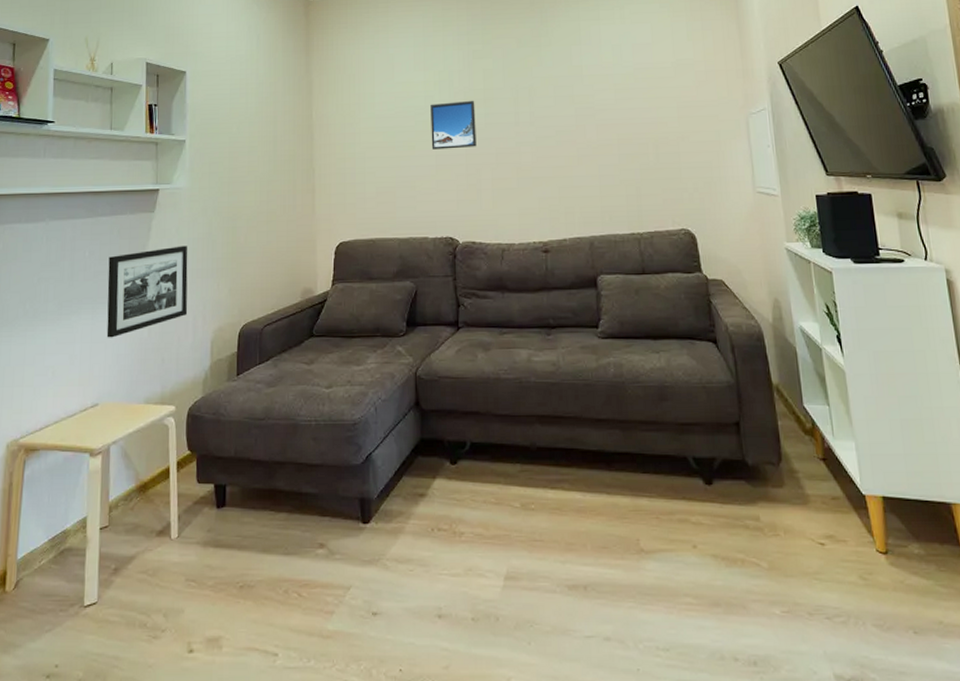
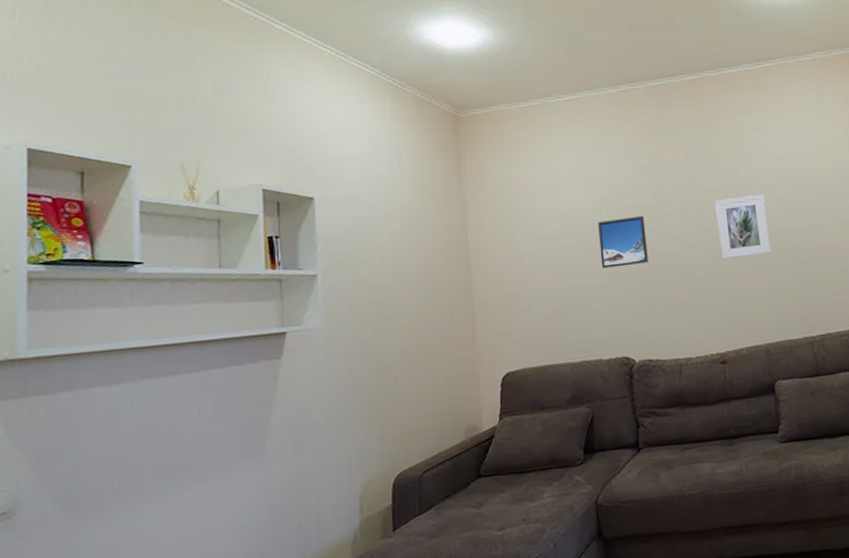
picture frame: present [106,245,188,338] -> none [224,393,329,509]
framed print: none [546,84,601,148] -> present [715,195,771,260]

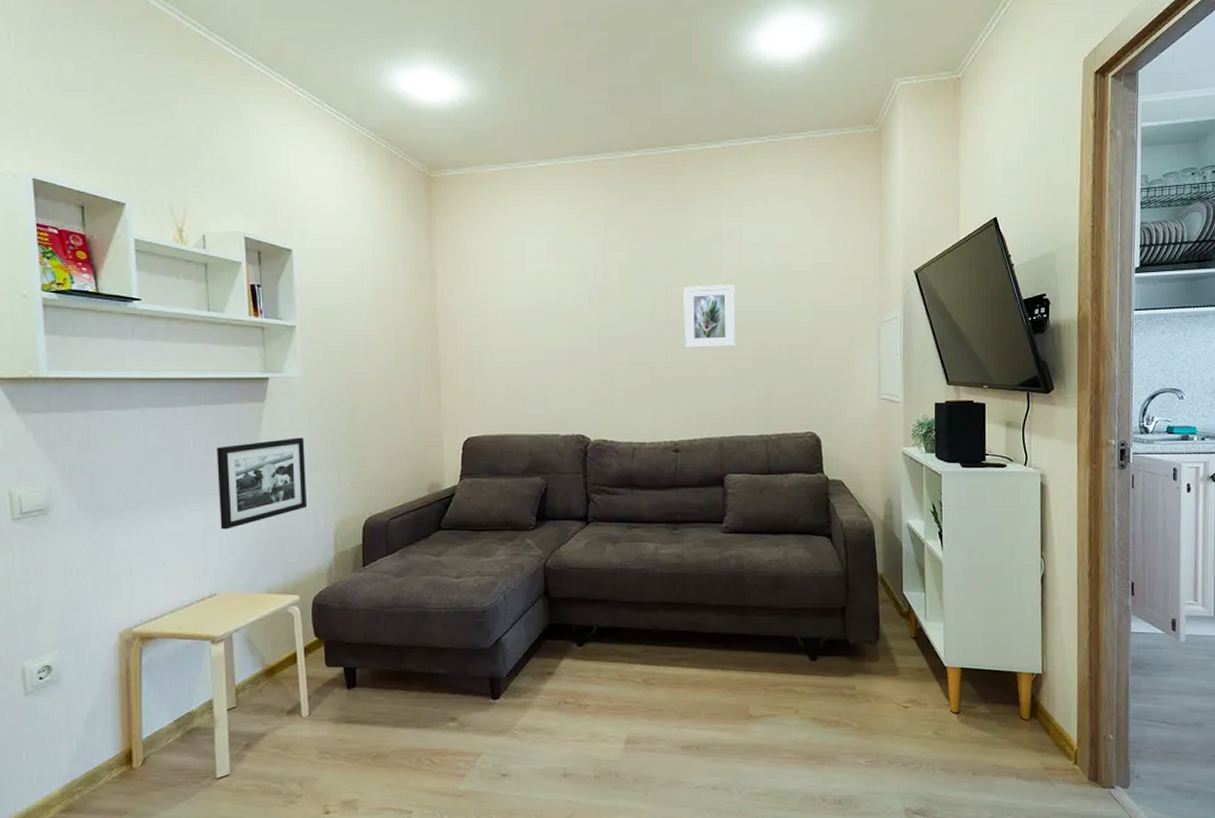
picture frame: none [224,393,329,509] -> present [216,437,308,530]
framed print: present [598,215,648,268] -> none [563,295,610,346]

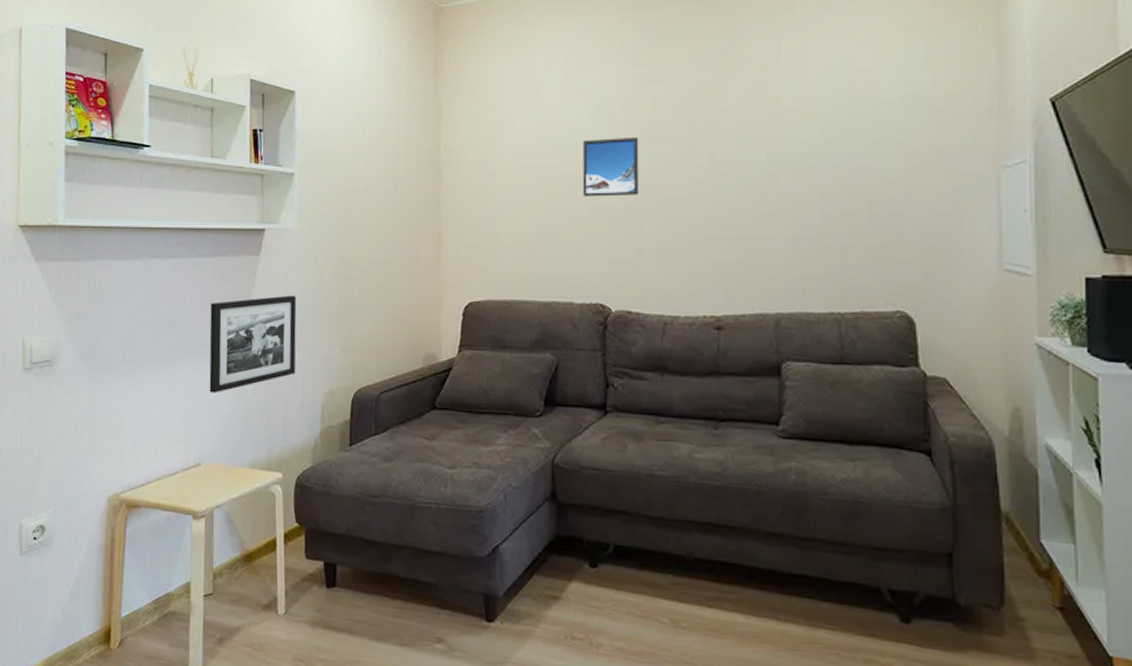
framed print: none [563,295,610,346] -> present [582,136,639,197]
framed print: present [684,285,736,349] -> none [730,121,798,201]

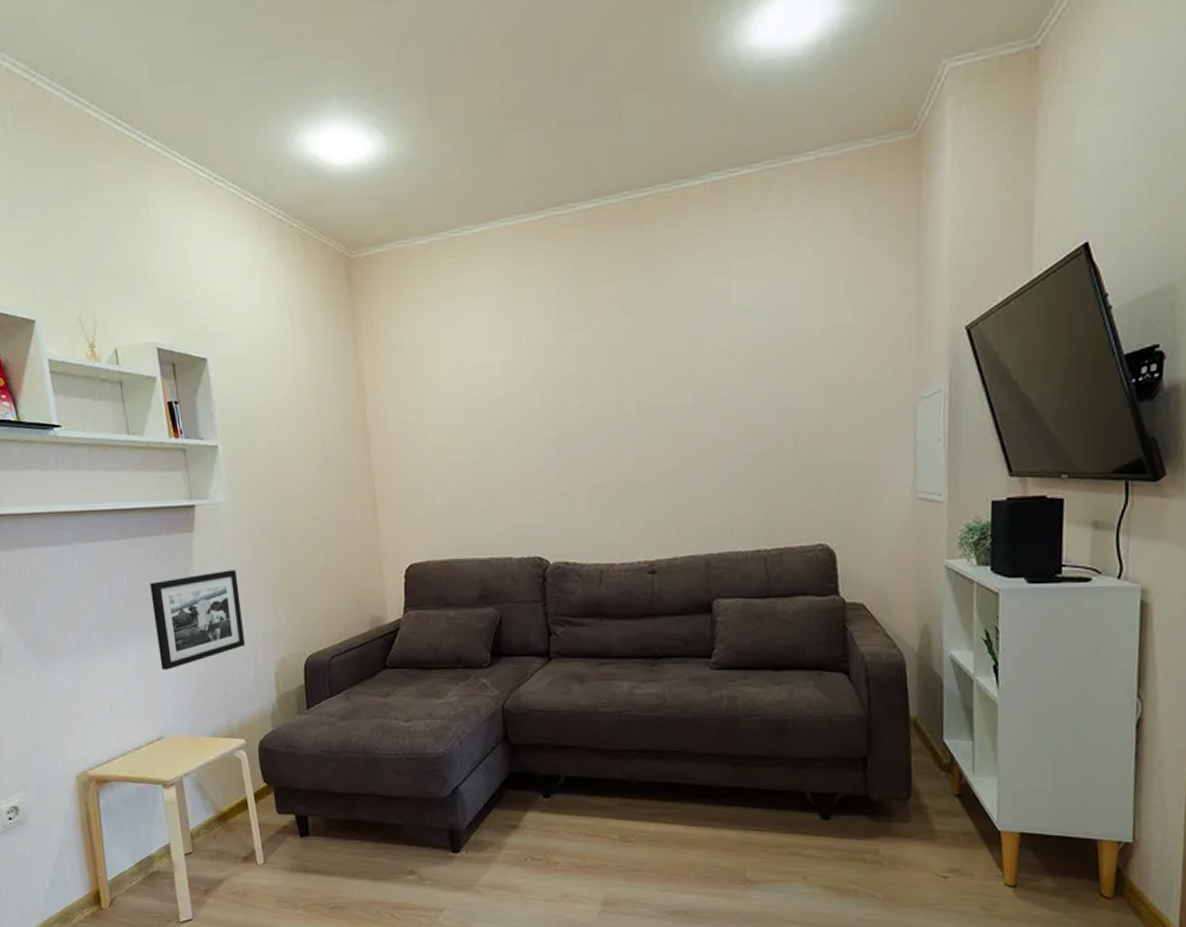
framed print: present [582,136,639,197] -> none [511,387,569,452]

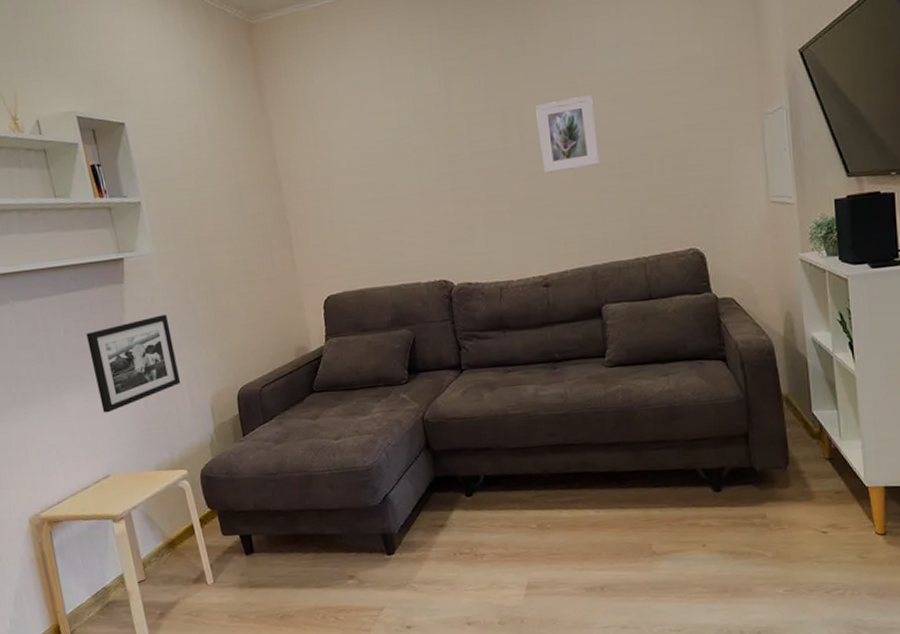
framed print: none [657,363,724,448] -> present [535,95,600,174]

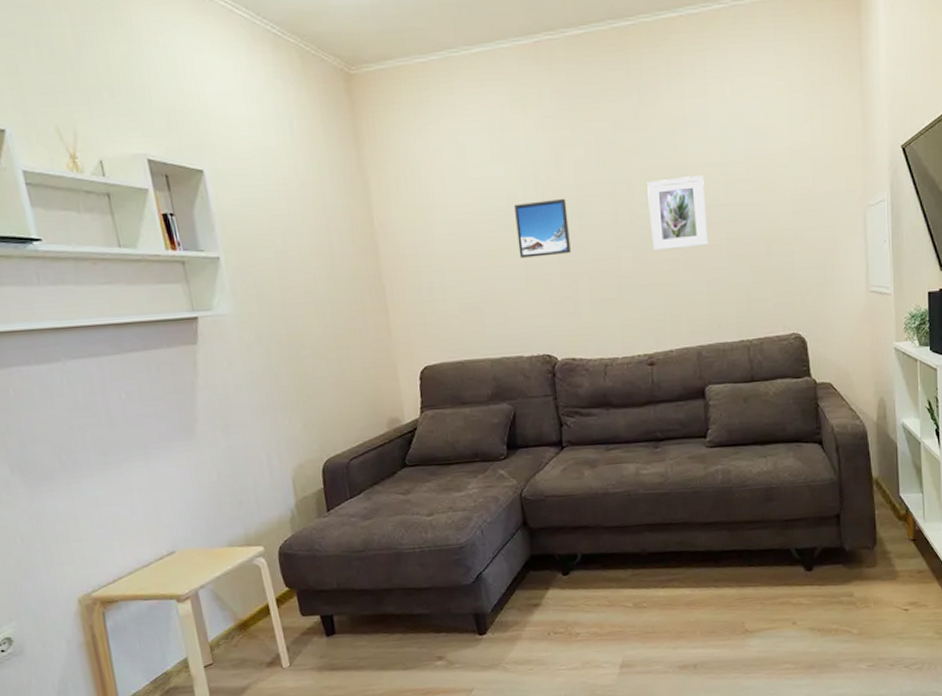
picture frame: present [86,314,181,413] -> none [151,380,260,484]
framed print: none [407,126,463,187] -> present [514,198,571,258]

